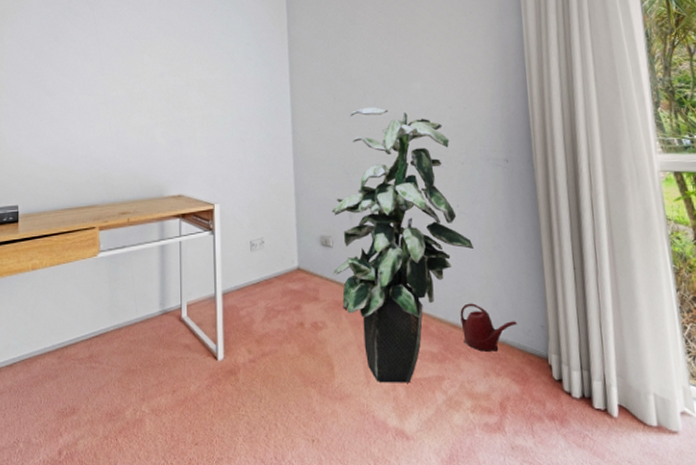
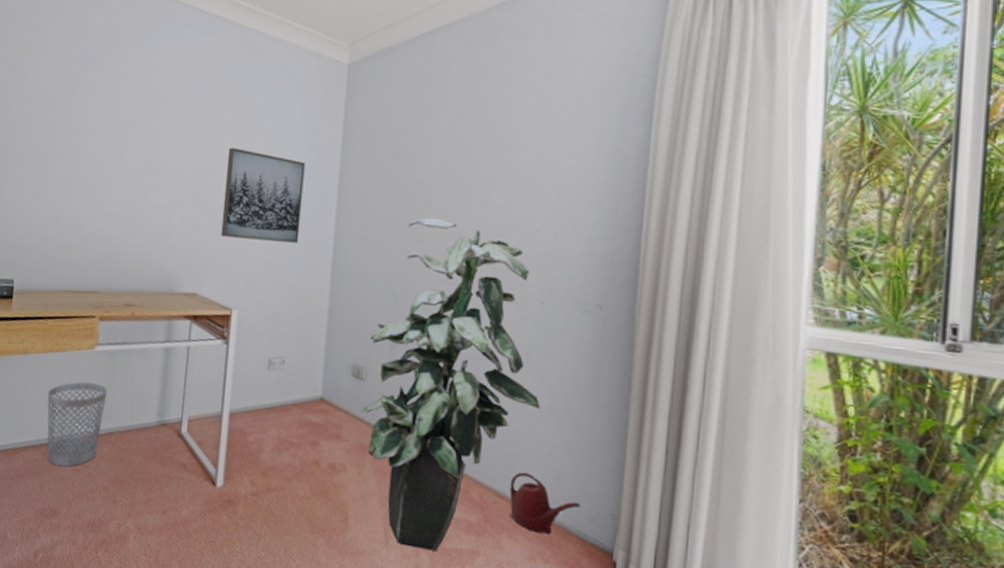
wastebasket: none [58,286,113,367] -> present [47,382,108,467]
wall art: none [196,70,263,144] -> present [221,148,305,243]

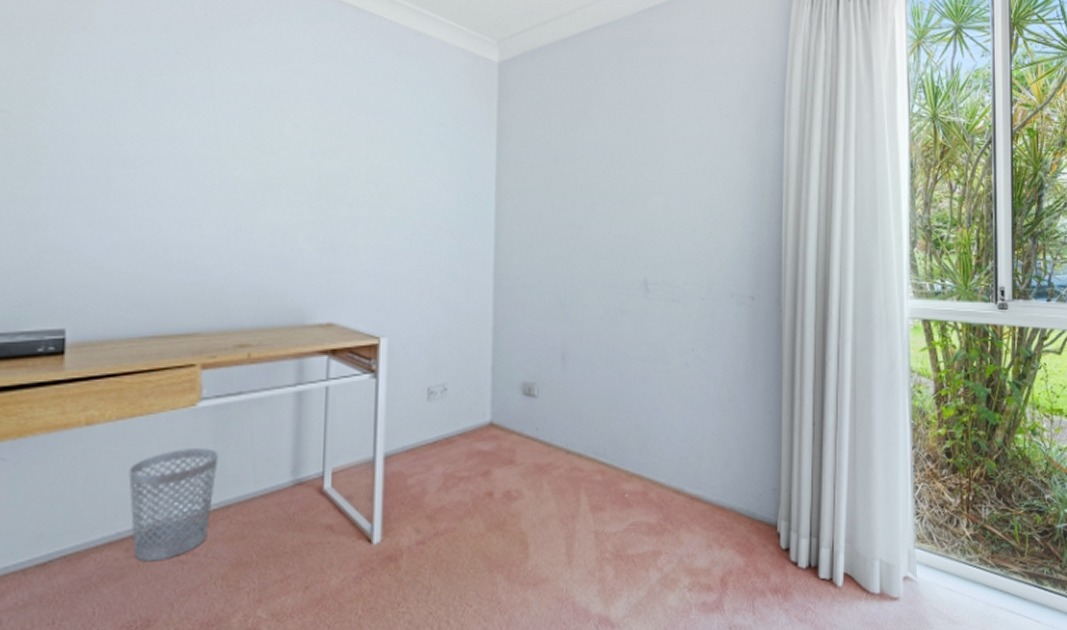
wall art: present [221,148,305,243] -> none [360,153,457,257]
indoor plant: present [361,217,540,552] -> none [535,222,707,563]
watering can: present [509,472,580,535] -> none [685,464,747,521]

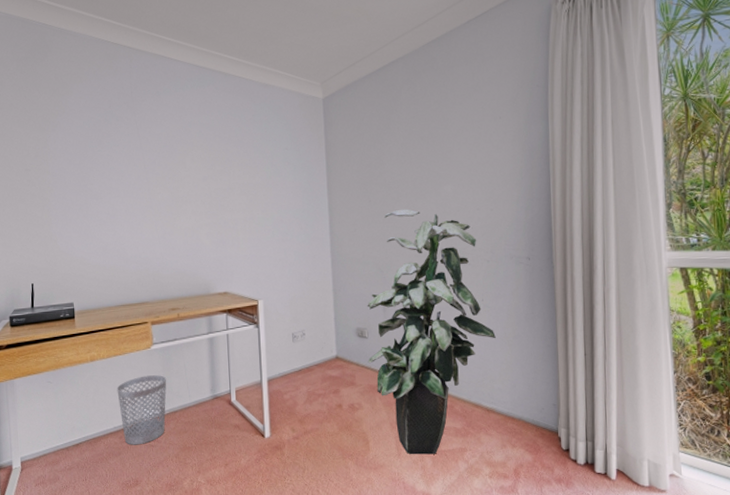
indoor plant: none [535,222,707,563] -> present [367,209,496,455]

